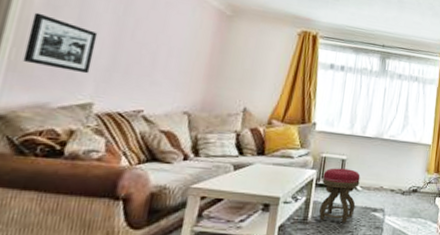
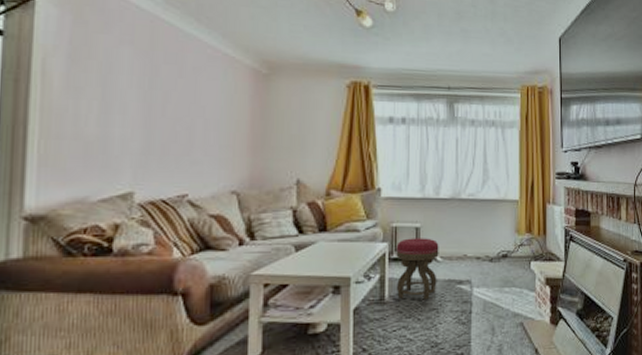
picture frame: present [22,12,98,74] -> none [53,97,126,160]

